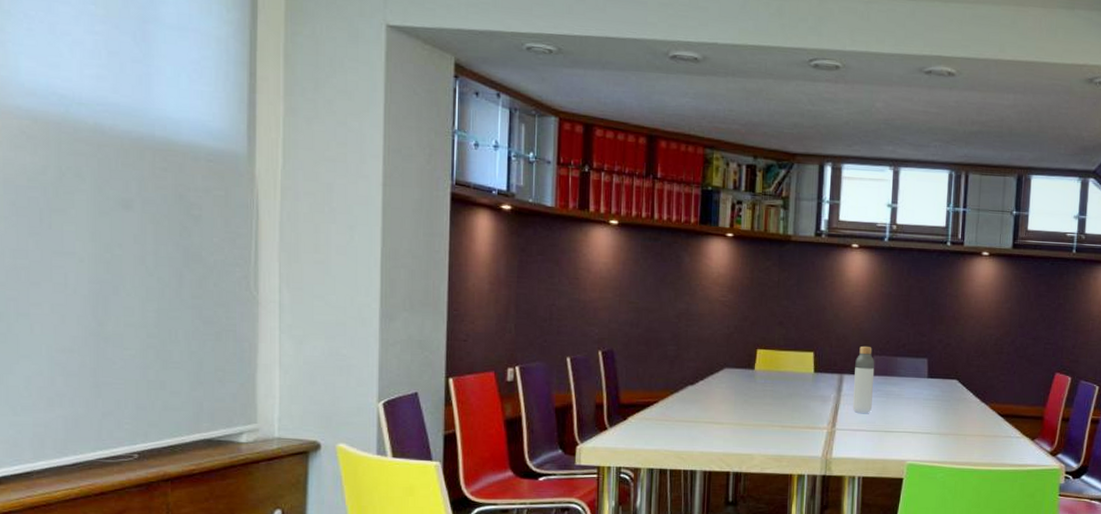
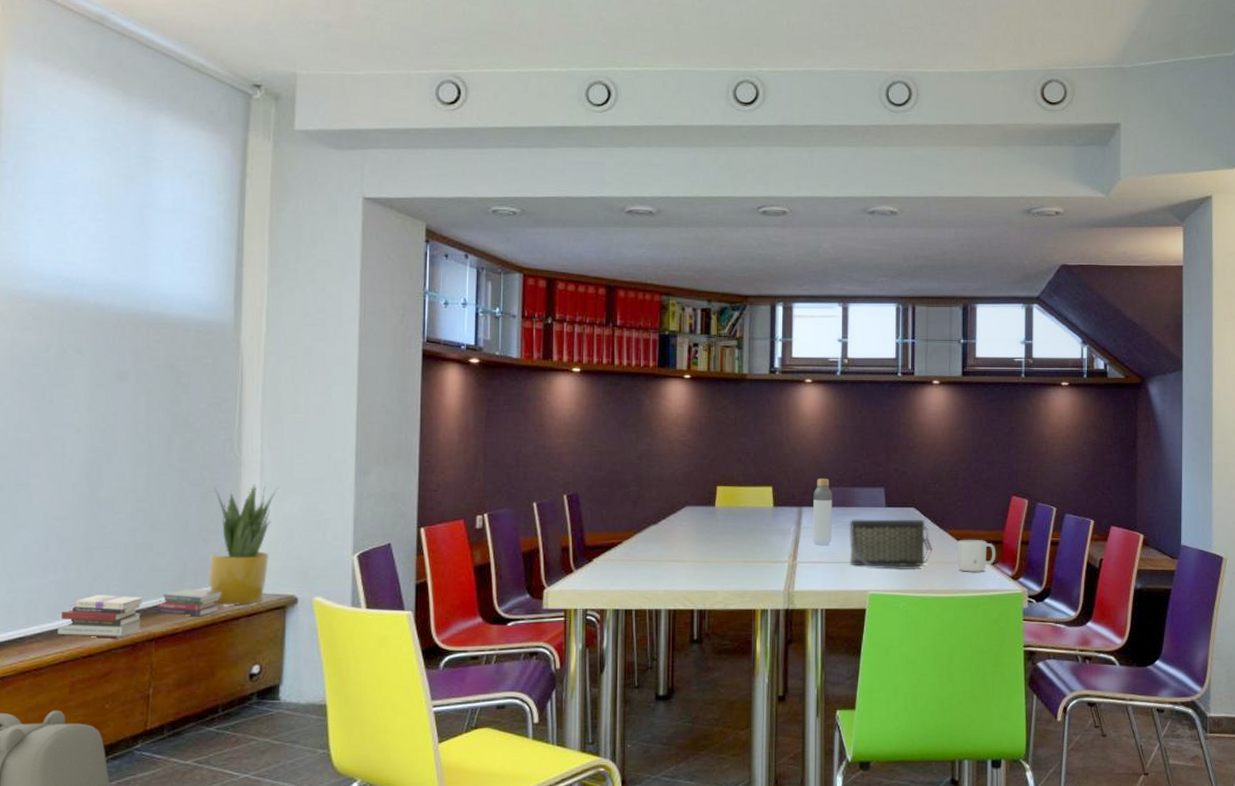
books: none [67,432,157,477] -> present [57,595,144,639]
books: none [172,428,240,459] -> present [157,588,221,617]
planter: none [224,324,299,449] -> present [207,482,279,606]
handbag: none [889,389,973,441] -> present [849,519,933,569]
mug: none [997,413,1036,447] -> present [956,539,996,573]

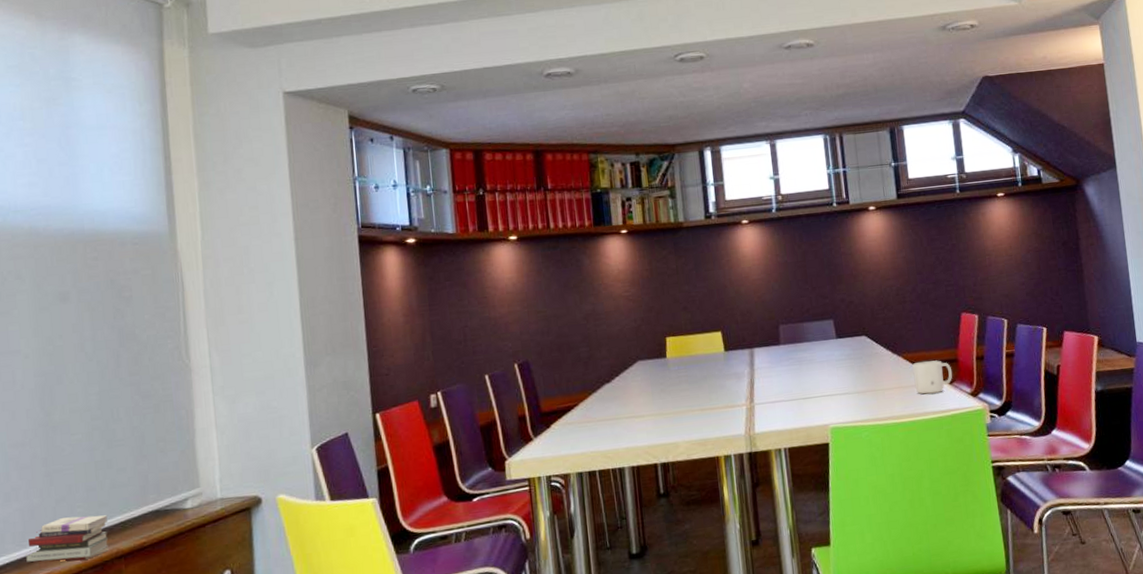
books: present [157,588,221,617] -> none [122,500,185,530]
planter: present [207,482,279,606] -> none [166,386,231,514]
bottle: present [812,478,833,546] -> none [763,316,787,386]
handbag: present [849,519,933,569] -> none [802,346,889,401]

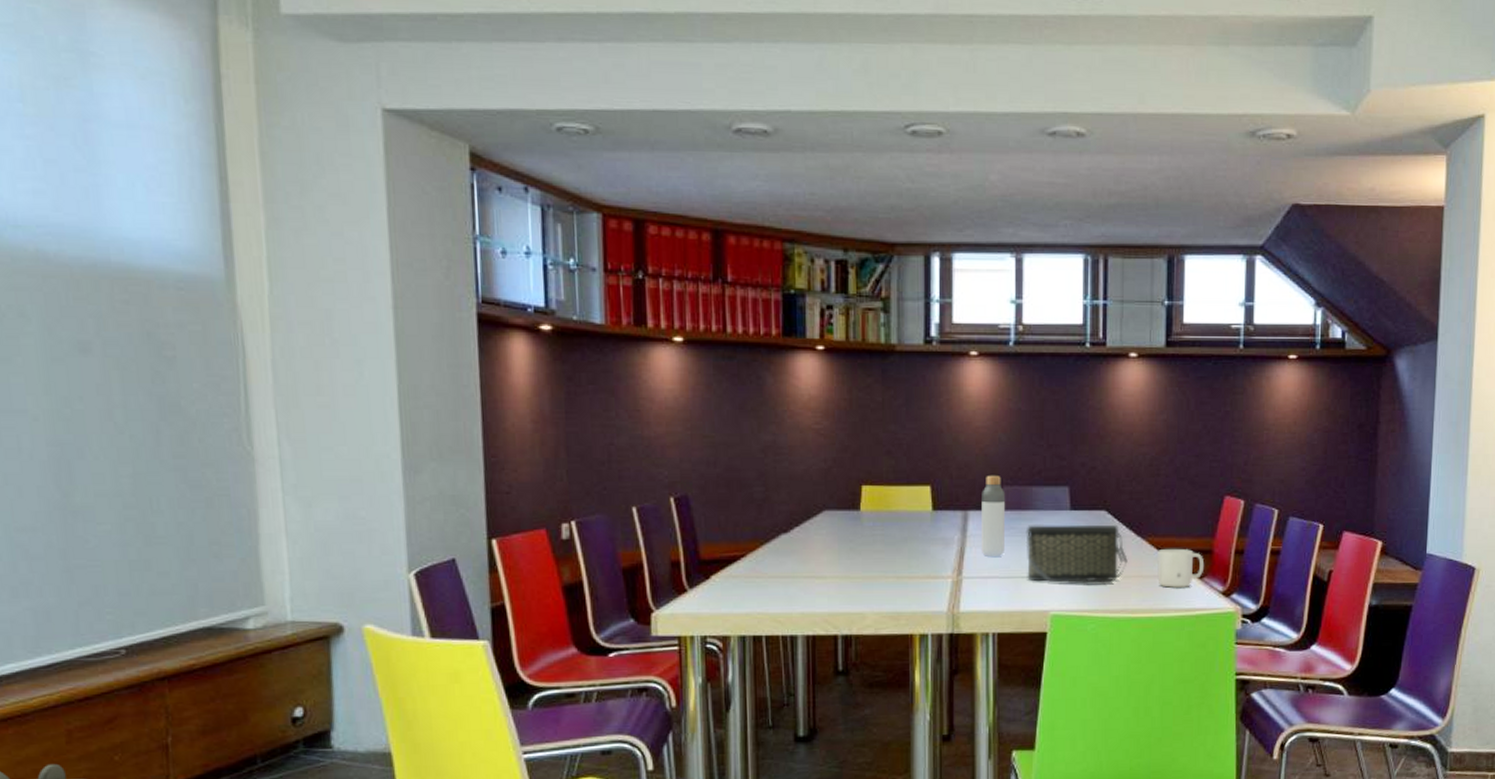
books: present [26,515,109,562] -> none [41,624,148,678]
bottle: none [763,316,787,386] -> present [980,475,1006,558]
handbag: none [802,346,889,401] -> present [1026,524,1128,585]

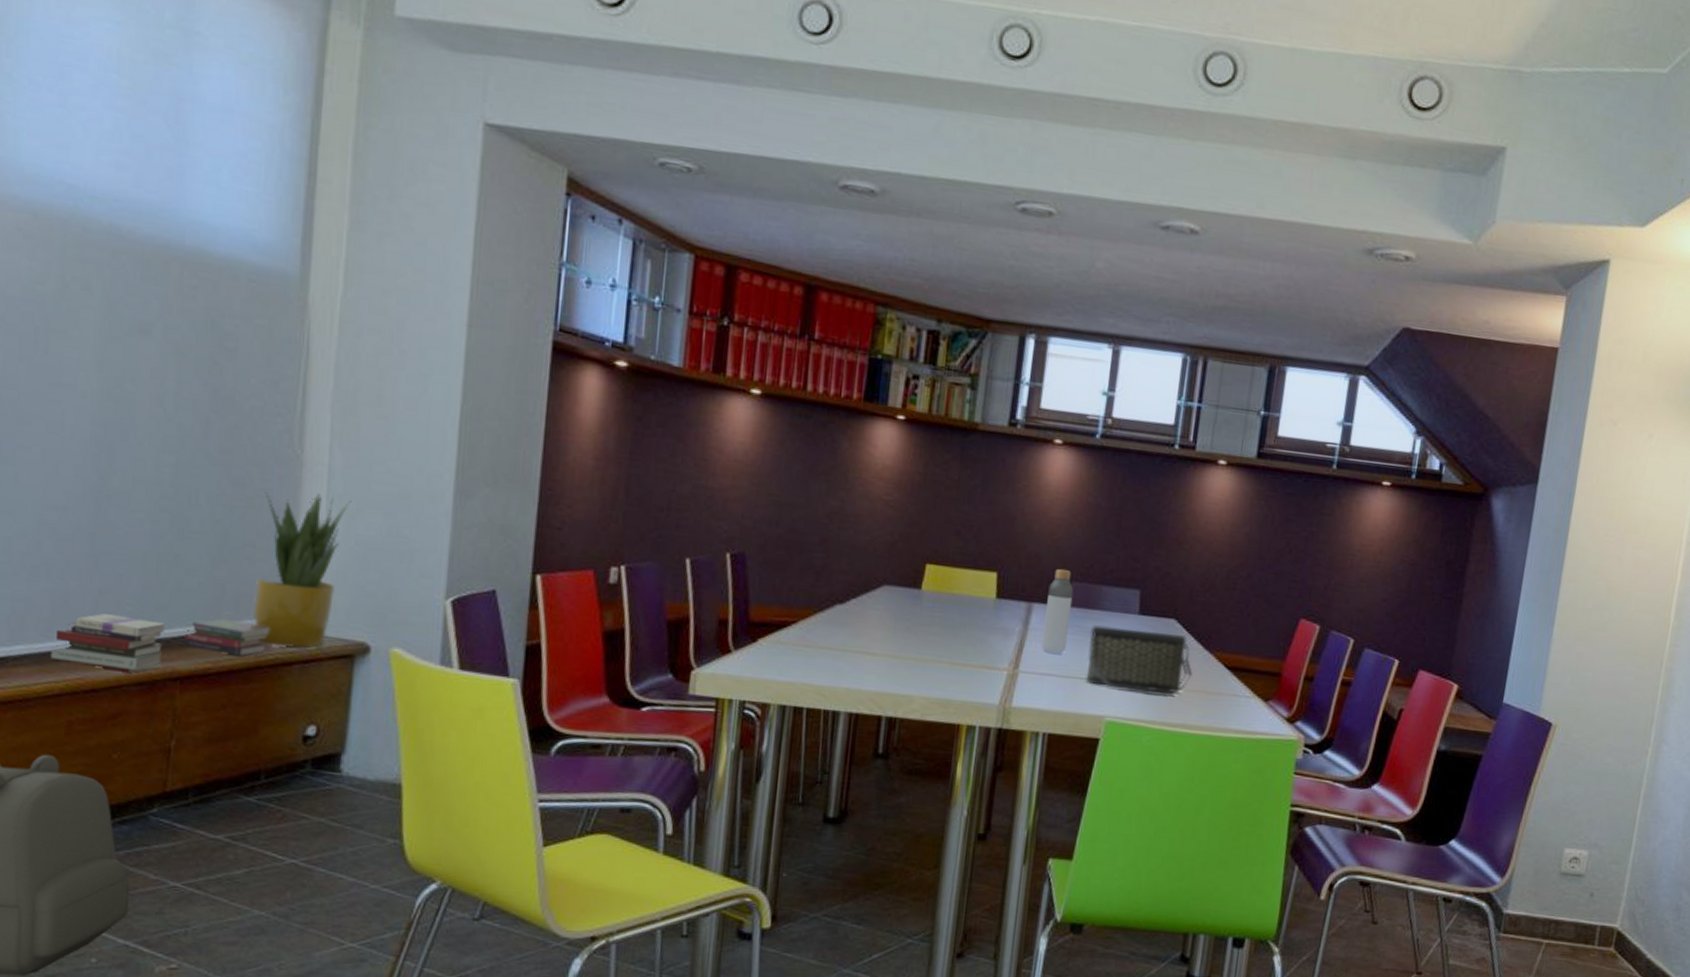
books: none [41,624,148,678] -> present [51,613,166,673]
books: none [165,615,246,651] -> present [183,616,270,657]
planter: none [222,484,306,636] -> present [251,492,351,648]
mug: present [1156,548,1205,589] -> none [1221,666,1272,709]

